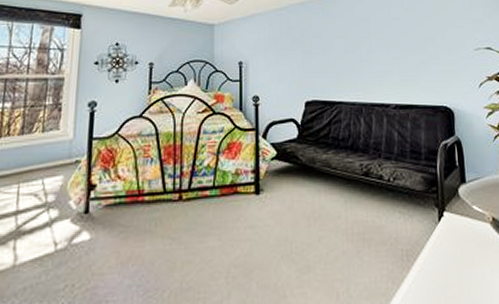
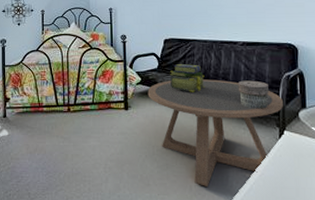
coffee table: none [285,151,441,292] -> present [147,79,283,186]
stack of books: none [313,132,354,168] -> present [170,64,205,92]
decorative box: none [391,151,425,186] -> present [238,80,269,109]

